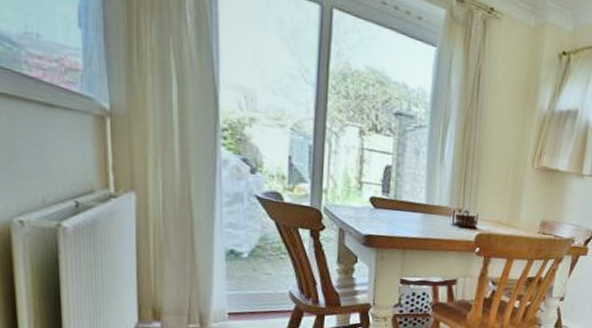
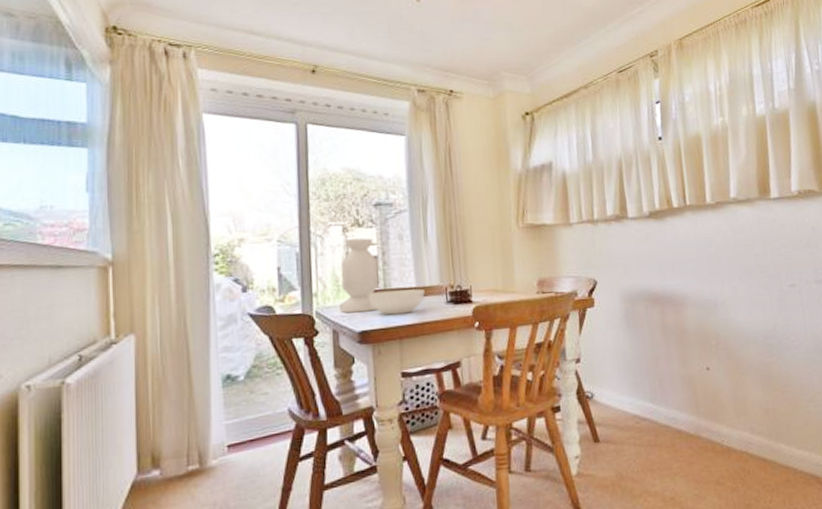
vase: none [348,143,392,218] -> present [340,238,379,314]
bowl: none [377,200,433,227] -> present [368,288,425,316]

